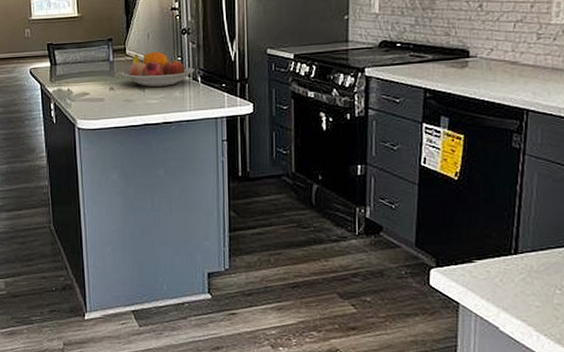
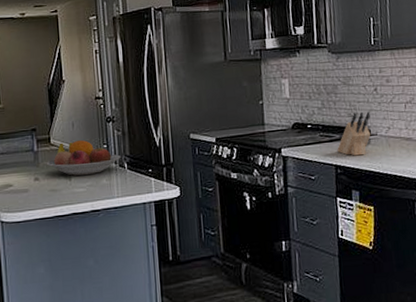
knife block: none [428,30,471,79] -> present [337,111,371,156]

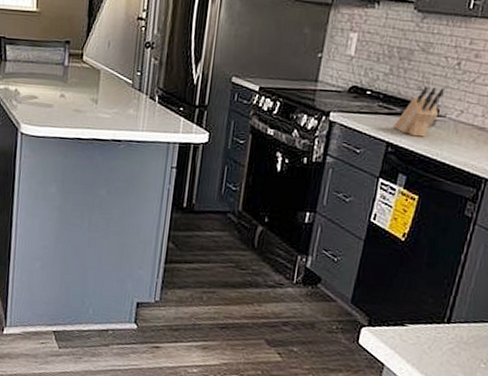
fruit bowl: present [46,140,121,176] -> none [74,61,154,102]

